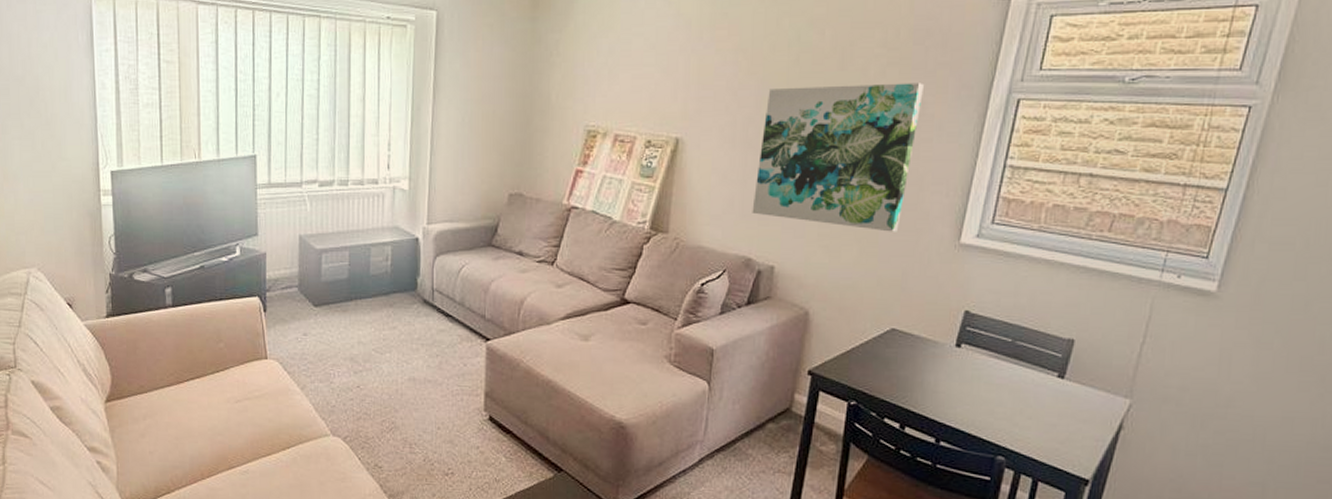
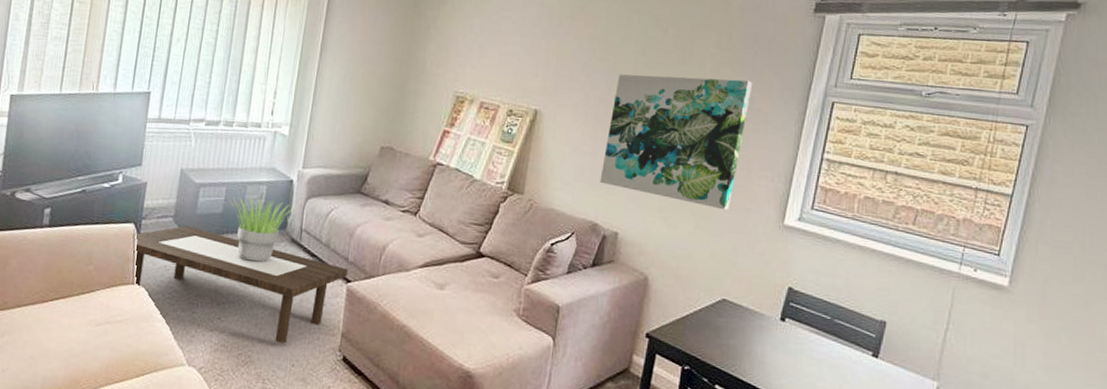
coffee table: none [262,295,486,407] -> present [133,225,348,344]
potted plant: none [356,259,422,326] -> present [231,196,293,262]

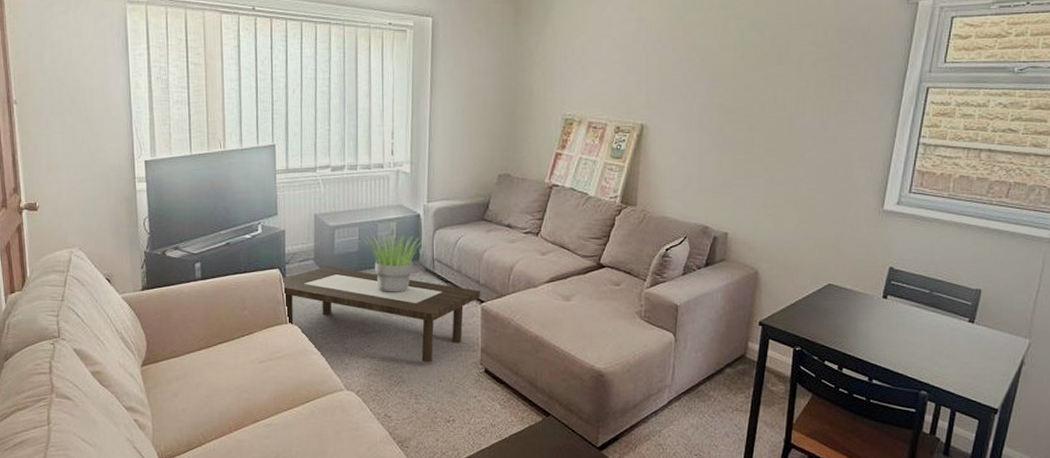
wall art: present [600,74,753,210] -> none [707,74,850,202]

